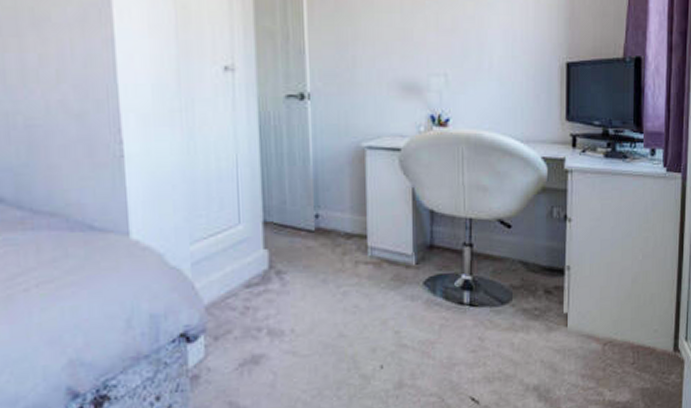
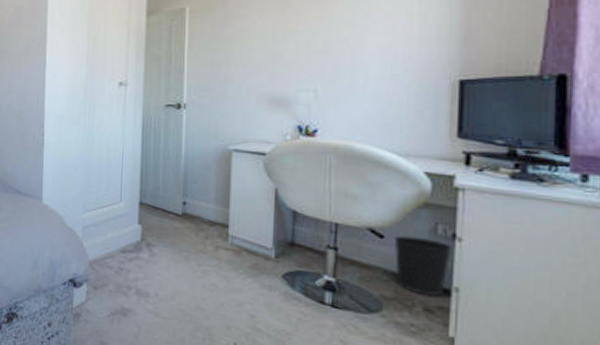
wastebasket: none [519,222,565,278] -> present [394,235,454,296]

